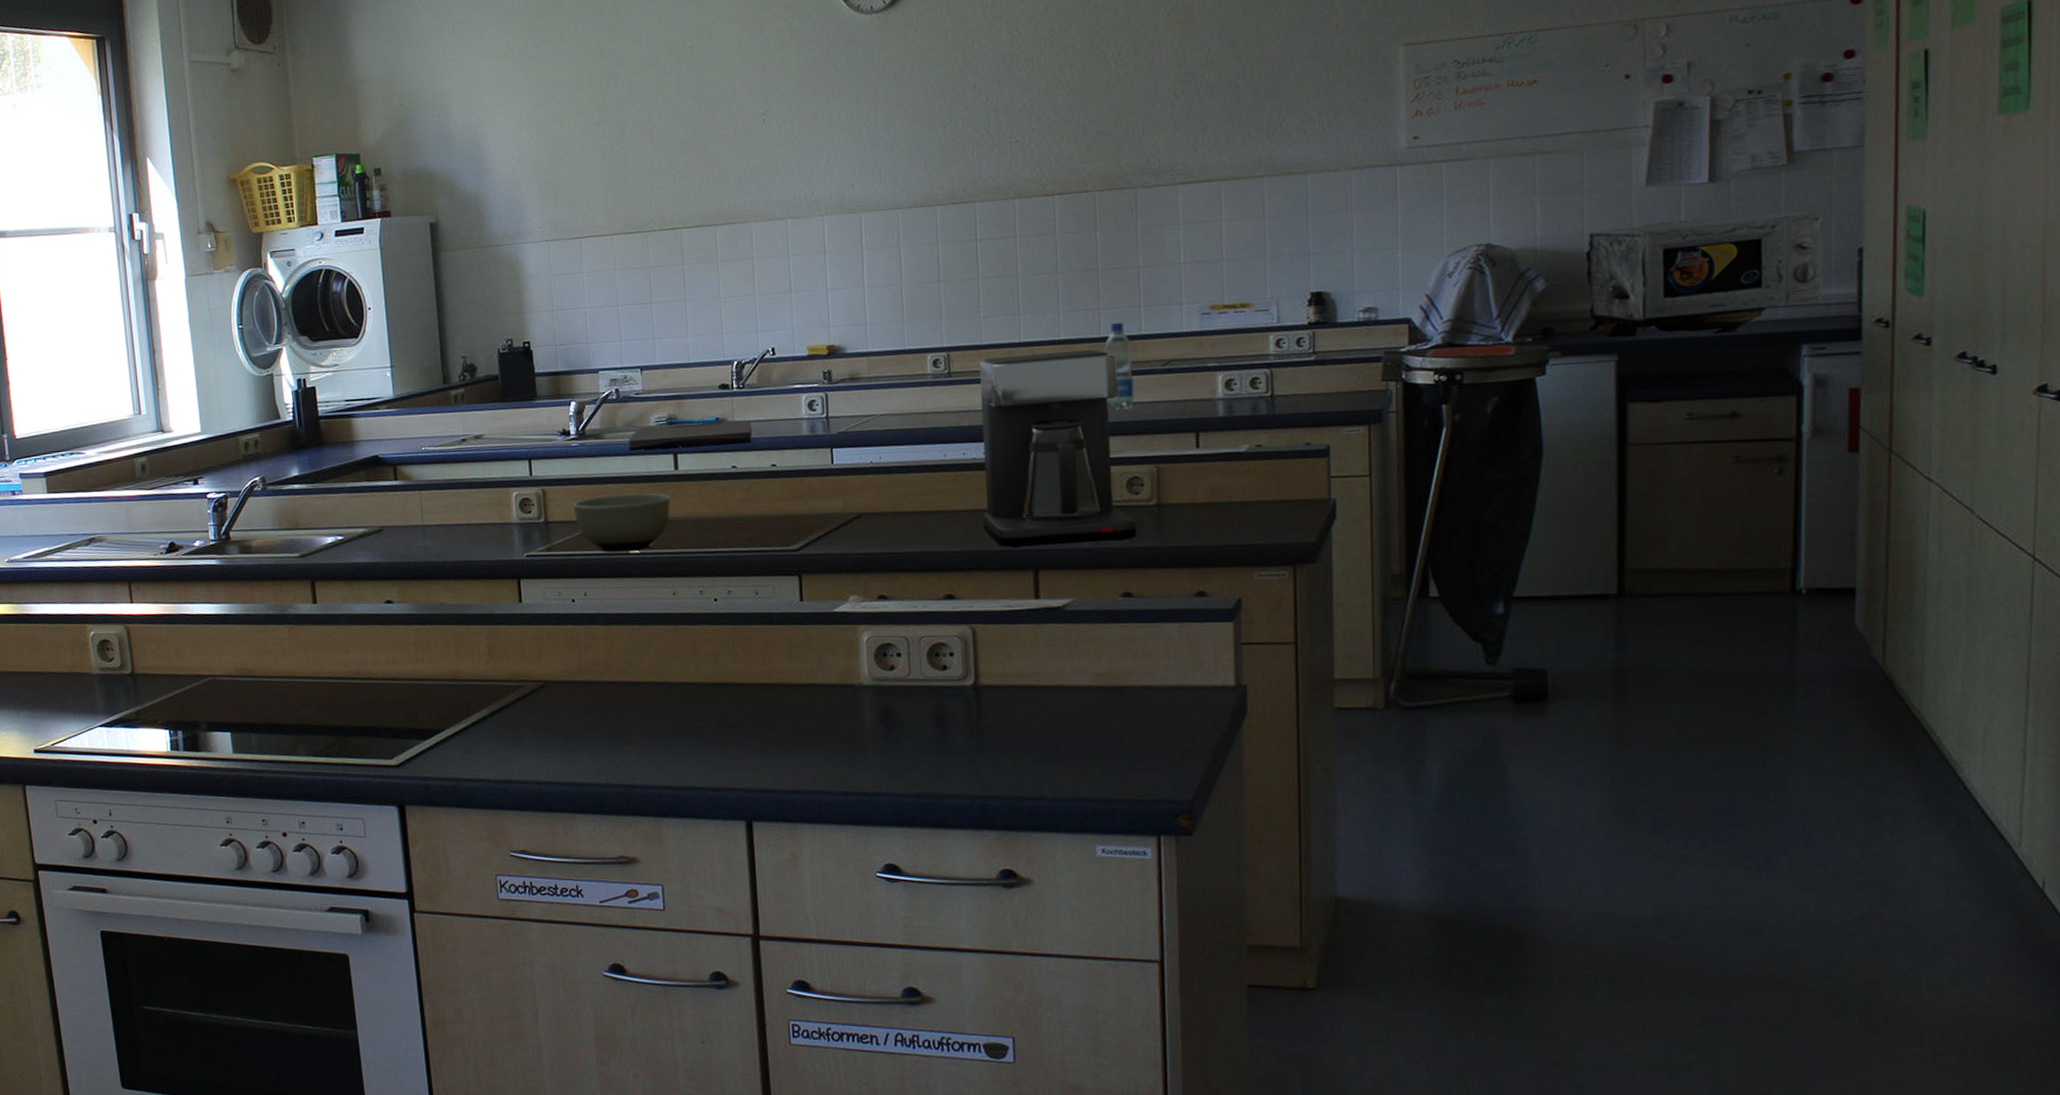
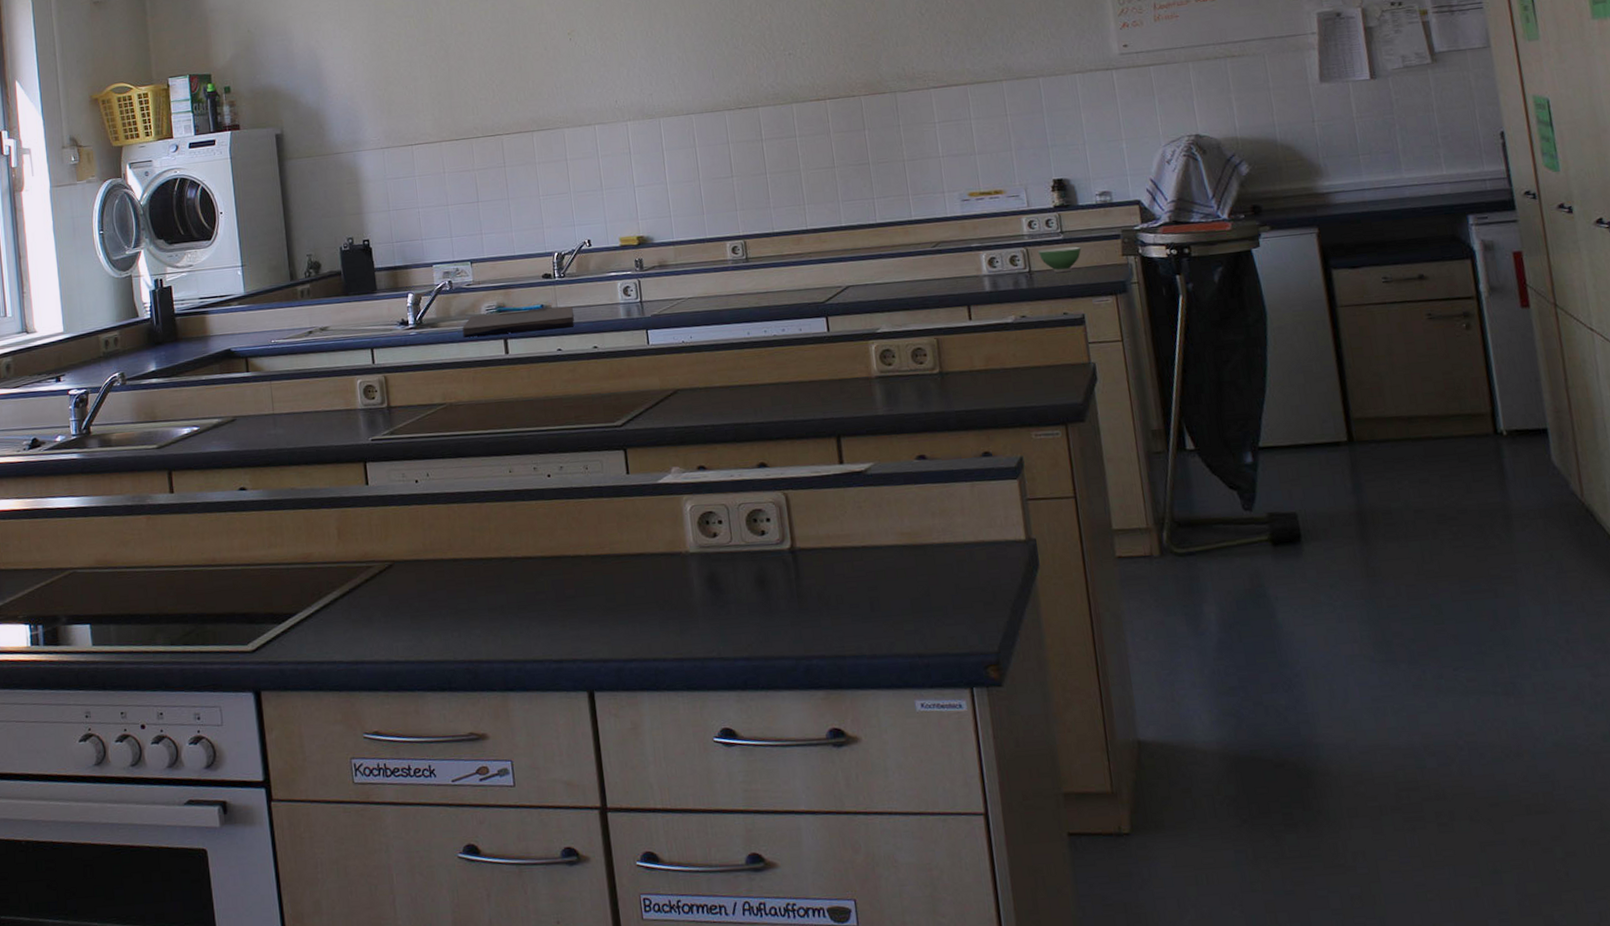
bowl: present [573,493,671,554] -> none [413,376,503,435]
coffee maker: present [978,349,1136,548] -> none [772,234,924,417]
bottle: present [1104,323,1135,412] -> none [880,210,912,290]
bowl: none [1283,369,1335,398] -> present [1037,246,1082,272]
microwave: present [1585,212,1824,337] -> none [1278,102,1479,212]

